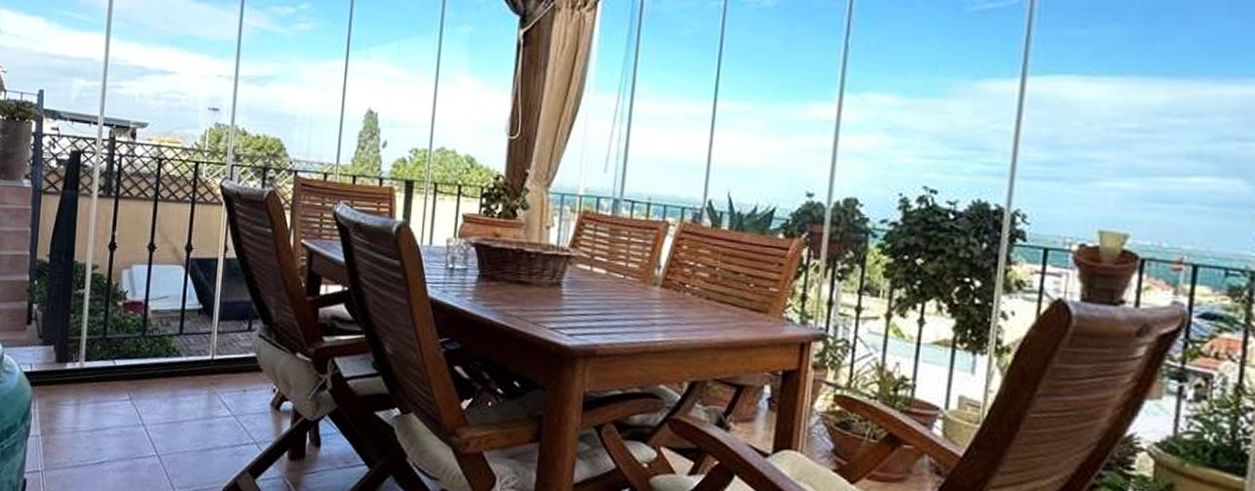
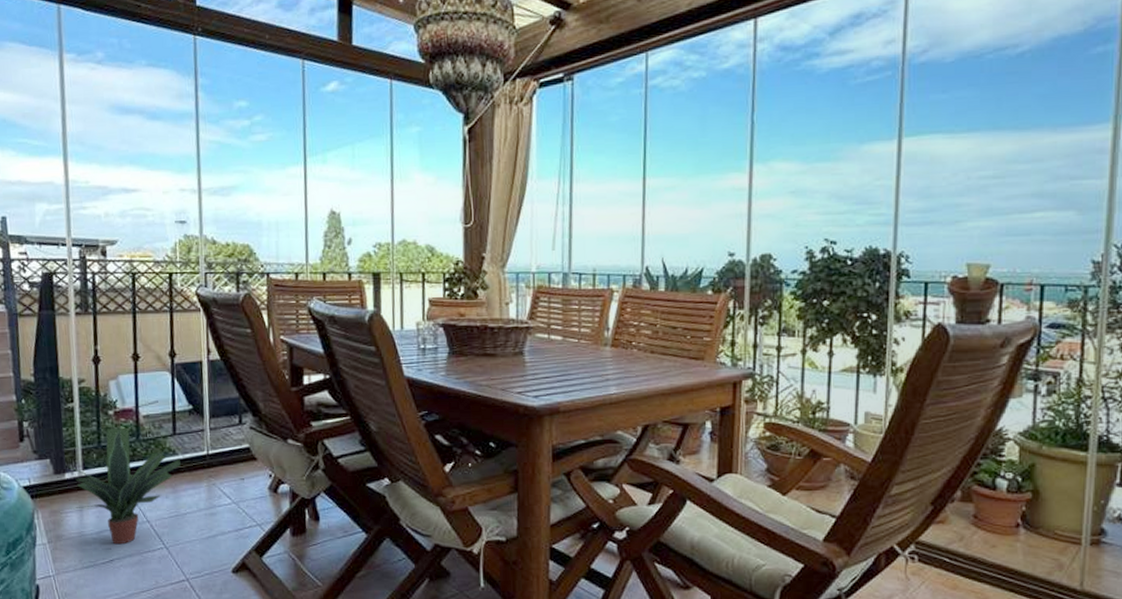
potted plant: none [70,320,184,447] -> present [68,428,181,545]

